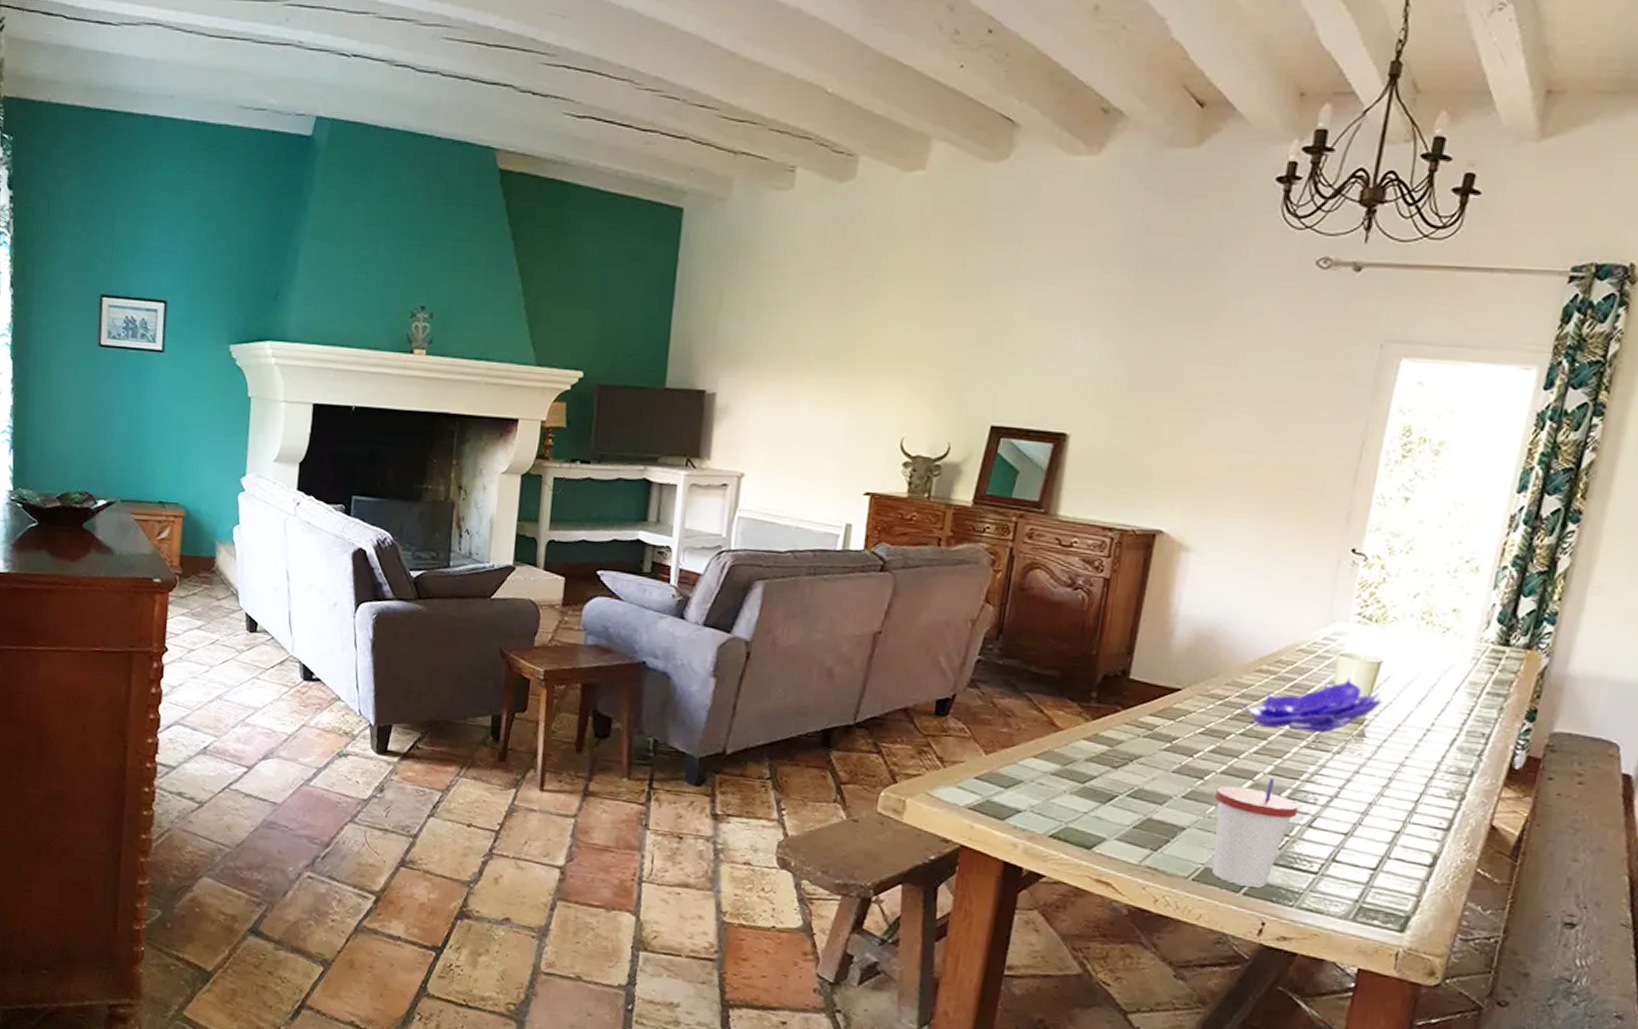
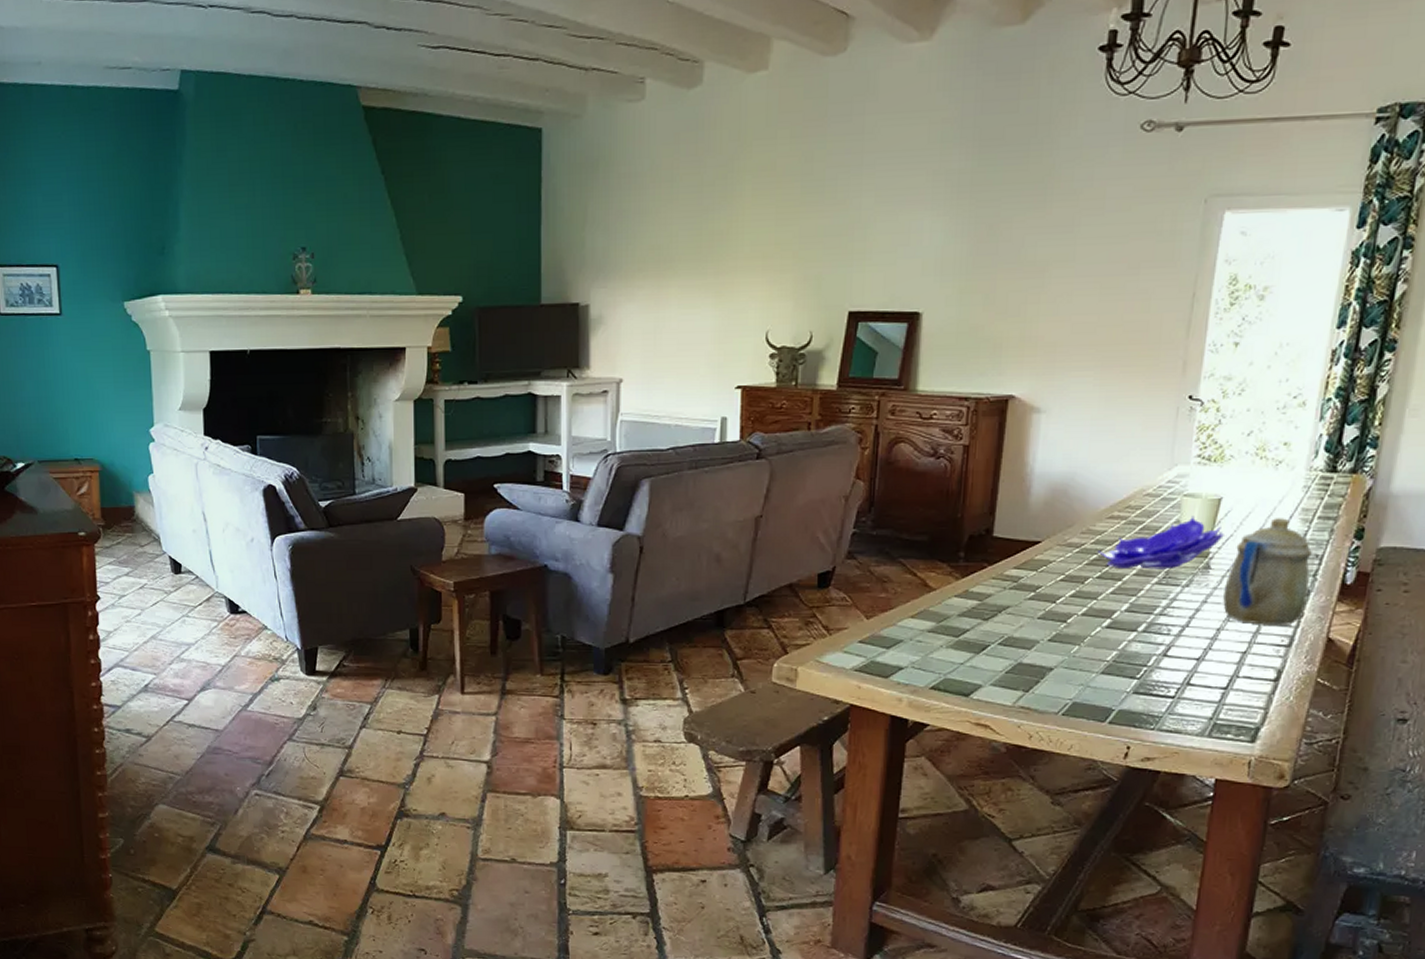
cup: present [1211,778,1299,888] -> none [1078,615,1154,715]
teapot: none [1377,689,1478,808] -> present [1223,518,1312,625]

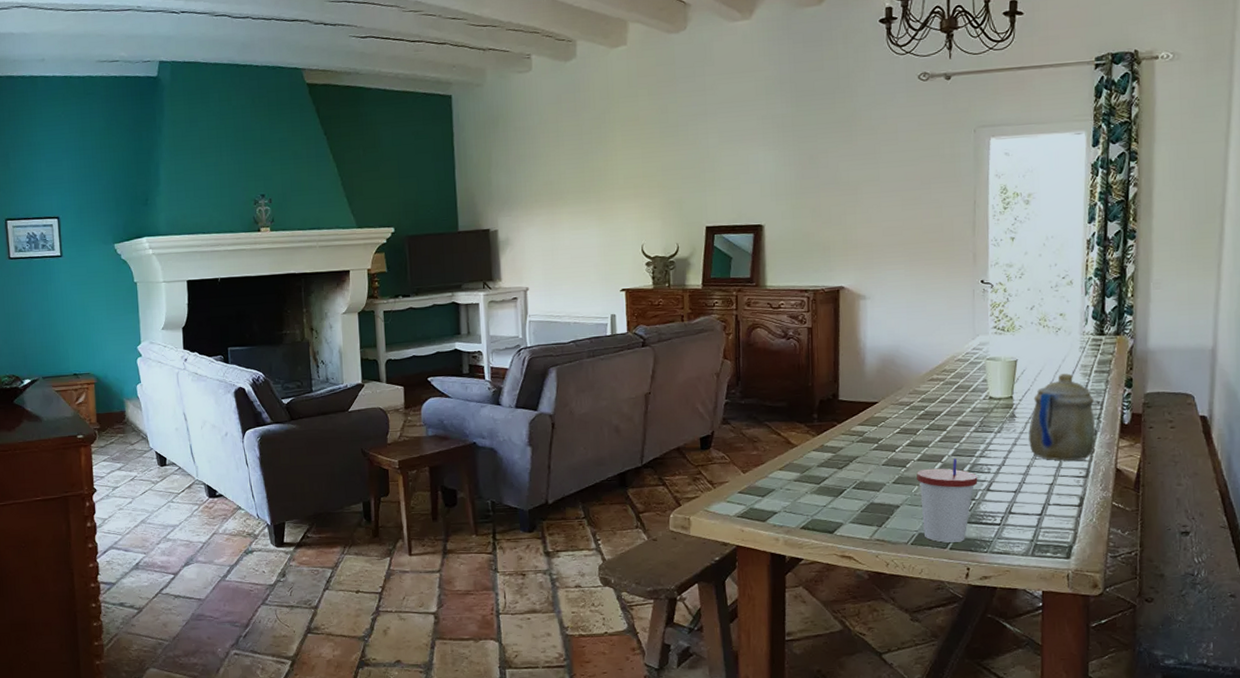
cup: none [1078,615,1154,715] -> present [917,459,978,543]
decorative bowl: present [1097,515,1224,570] -> none [924,375,1023,421]

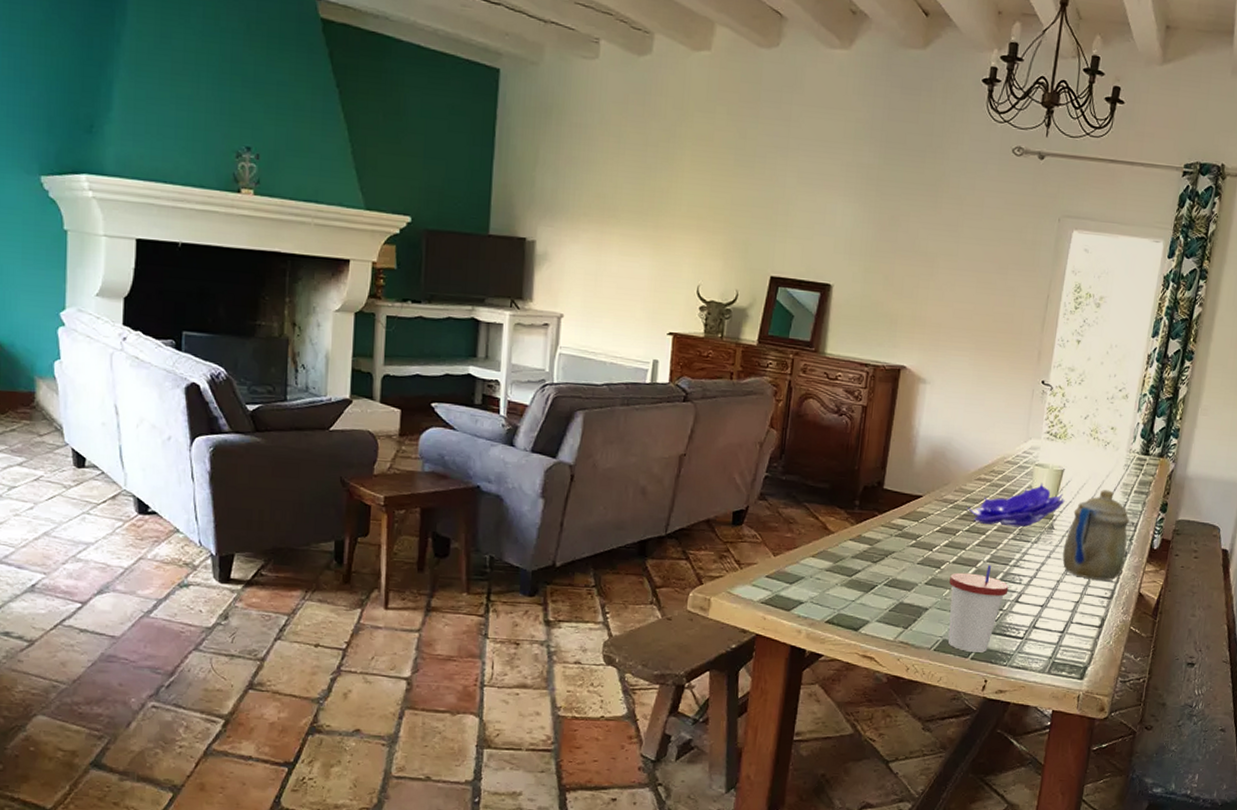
decorative bowl: none [924,375,1023,421] -> present [967,483,1065,528]

